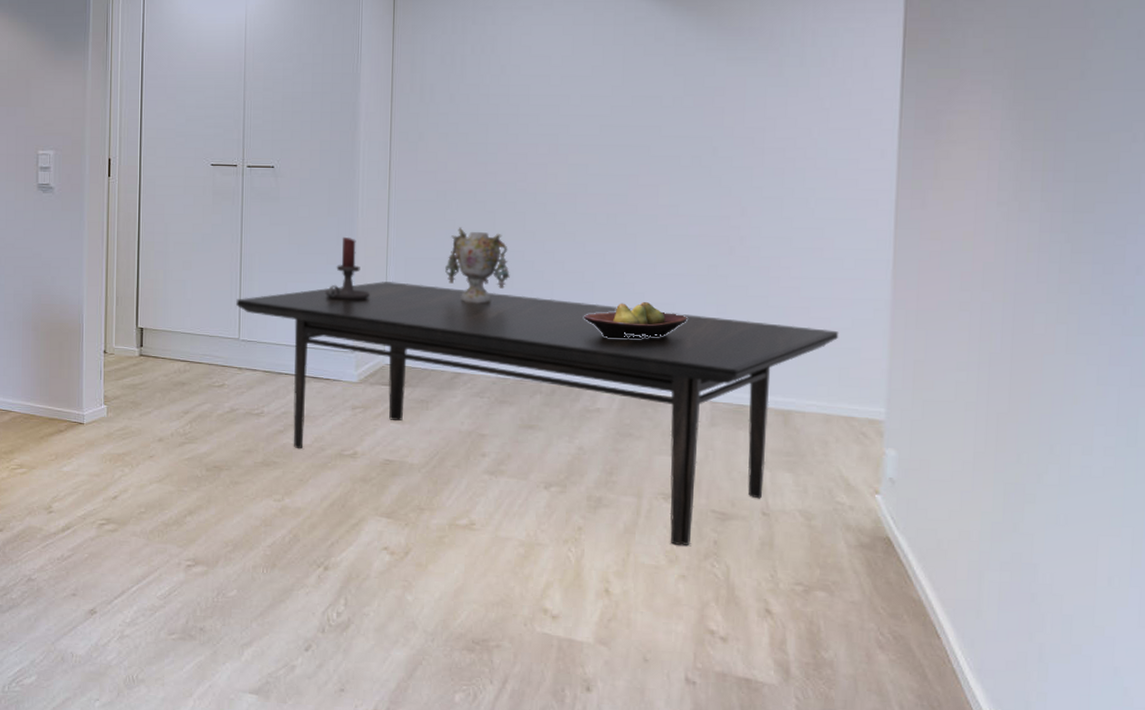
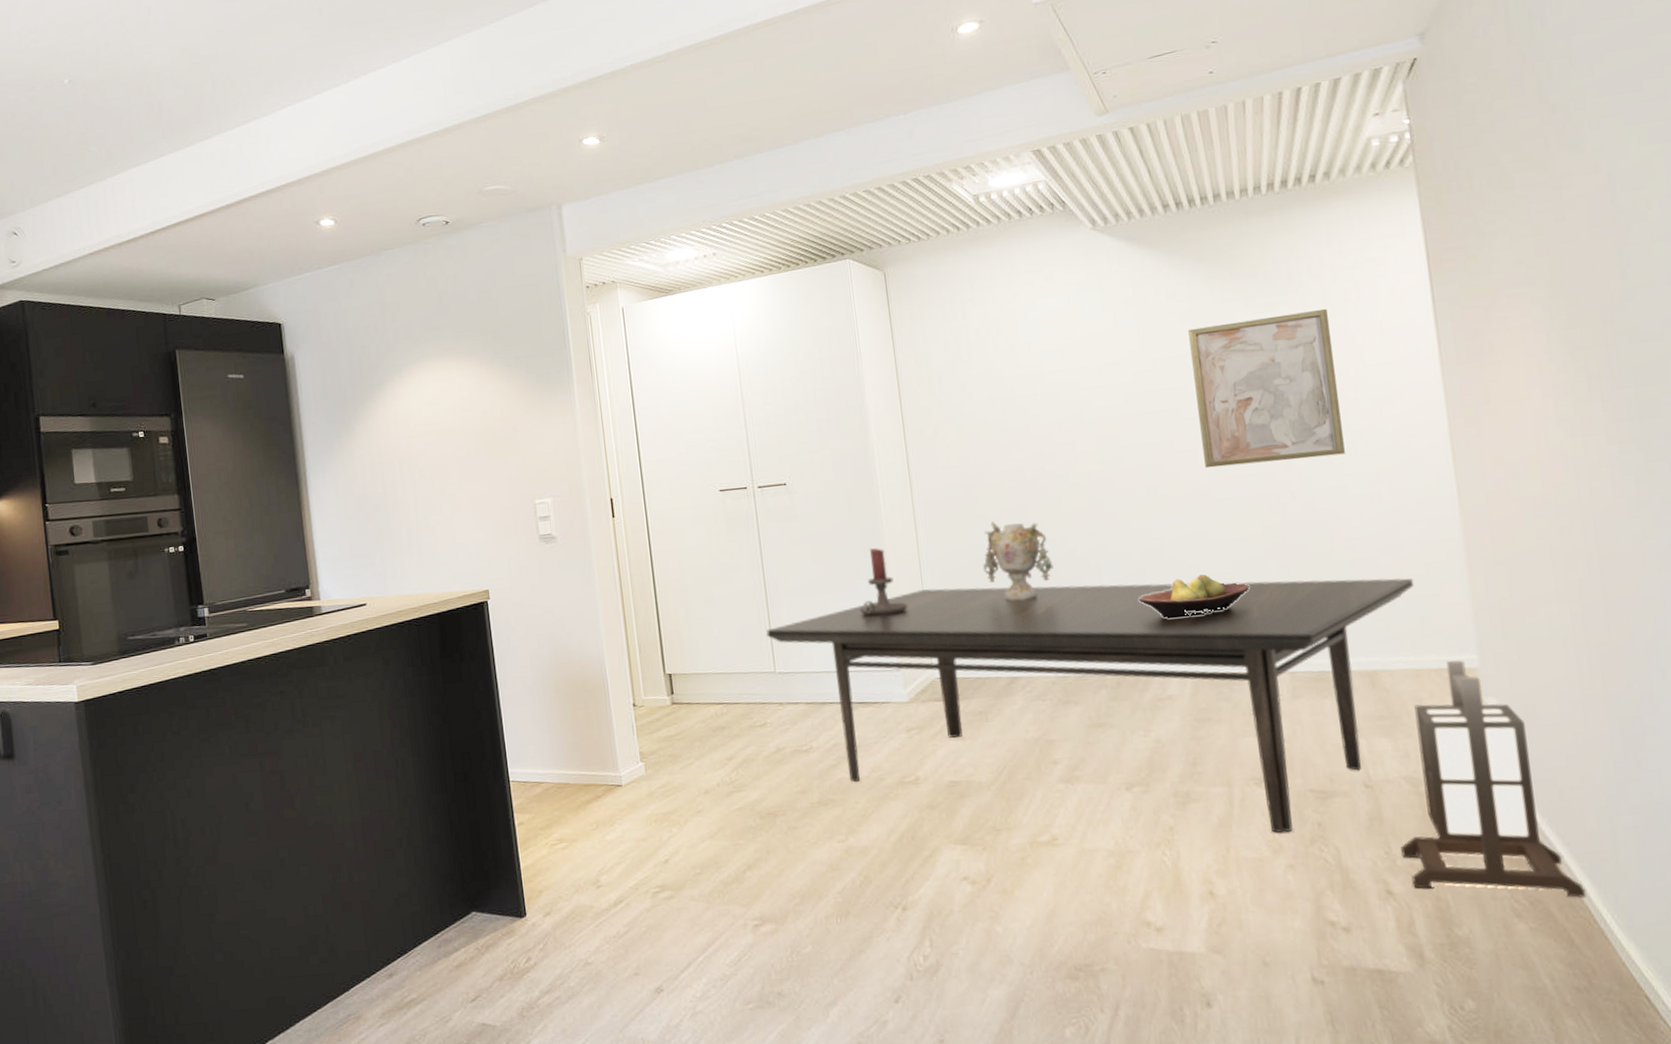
wall art: none [665,70,802,209] -> present [1188,308,1345,469]
lantern: none [785,410,946,639] -> present [1401,660,1586,898]

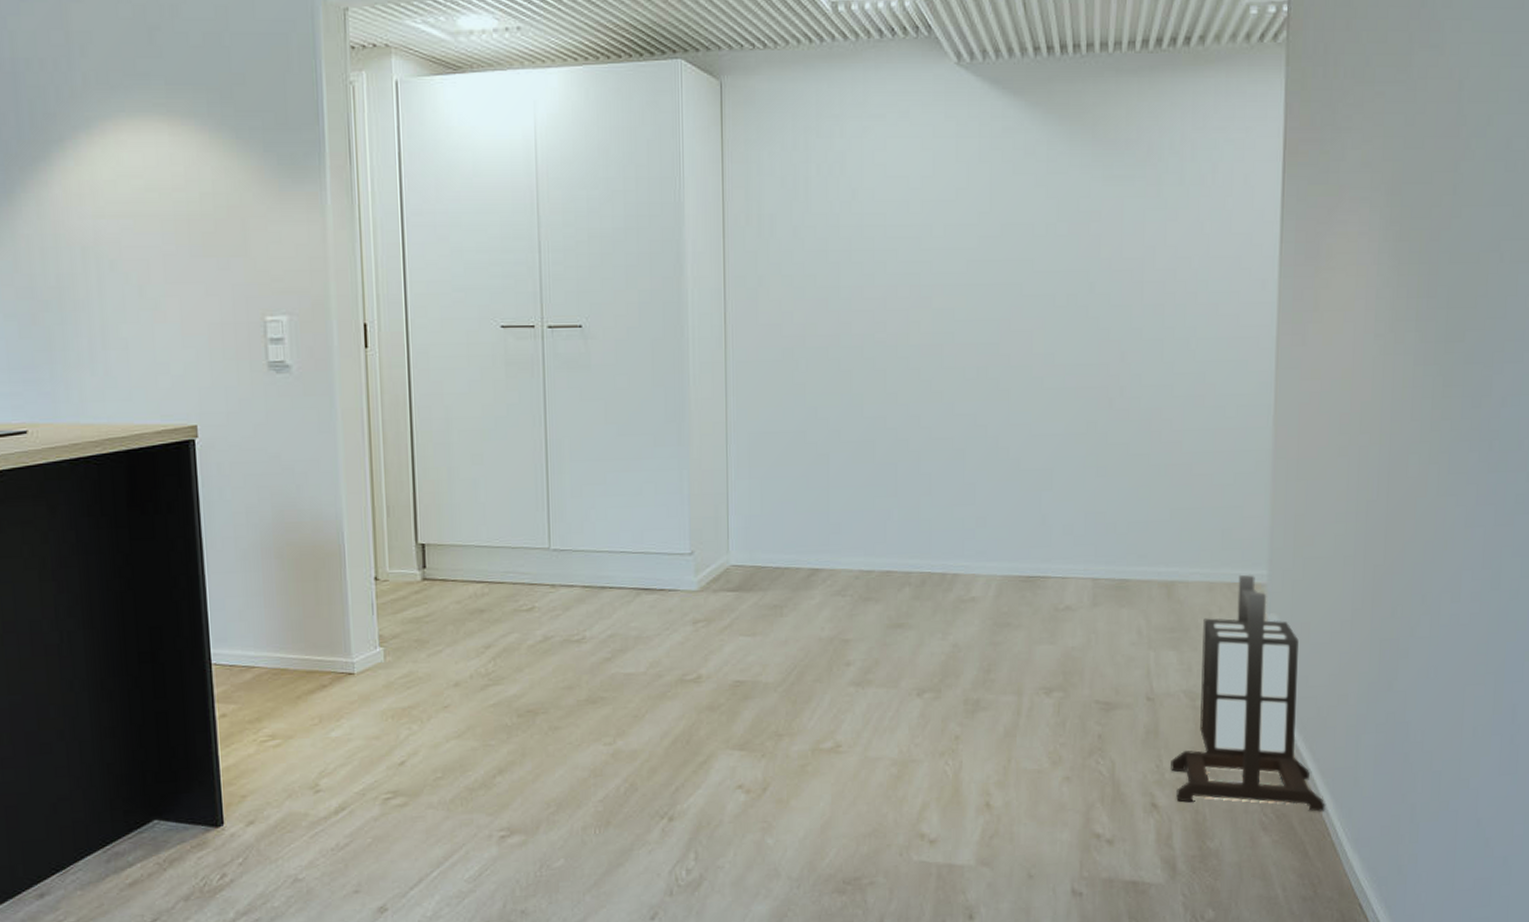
dining table: present [766,578,1415,833] -> none [543,464,1222,744]
candle holder: present [860,547,909,616] -> none [654,411,709,490]
vase: present [983,521,1054,601] -> none [796,392,871,484]
fruit bowl: present [1139,574,1250,619] -> none [955,469,1066,515]
wall art: present [1188,308,1345,469] -> none [1040,189,1181,353]

